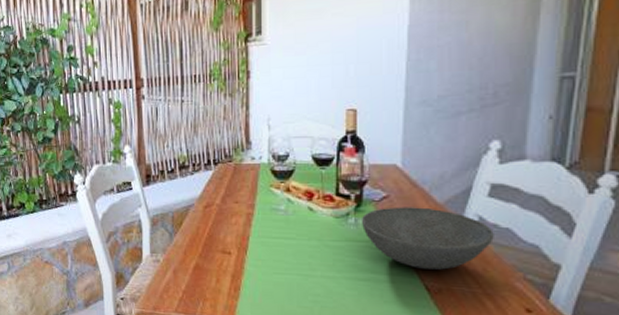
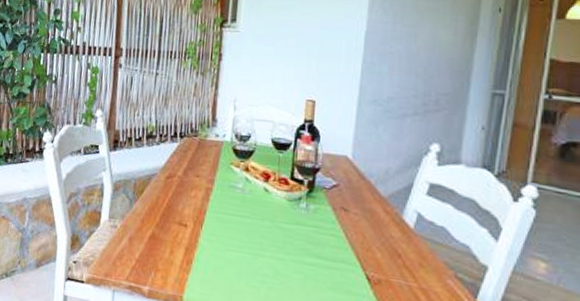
bowl: present [361,207,494,270] -> none [311,196,430,262]

